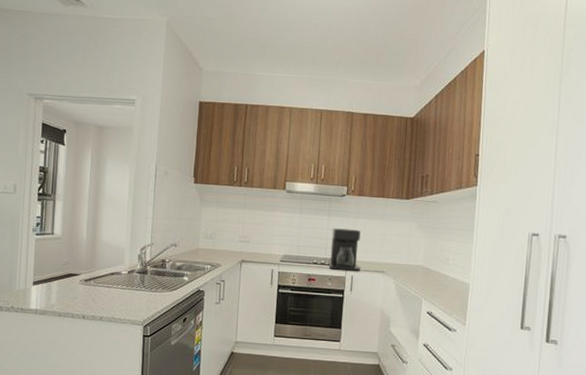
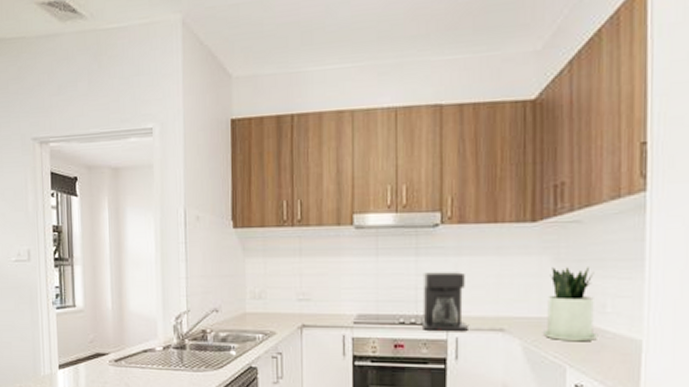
planter: none [408,231,444,283] -> present [542,267,599,342]

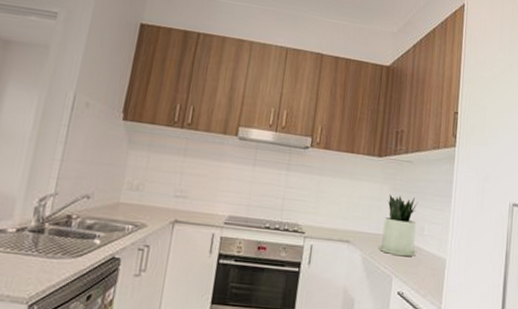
coffee maker: present [421,272,468,332] -> none [283,186,324,241]

